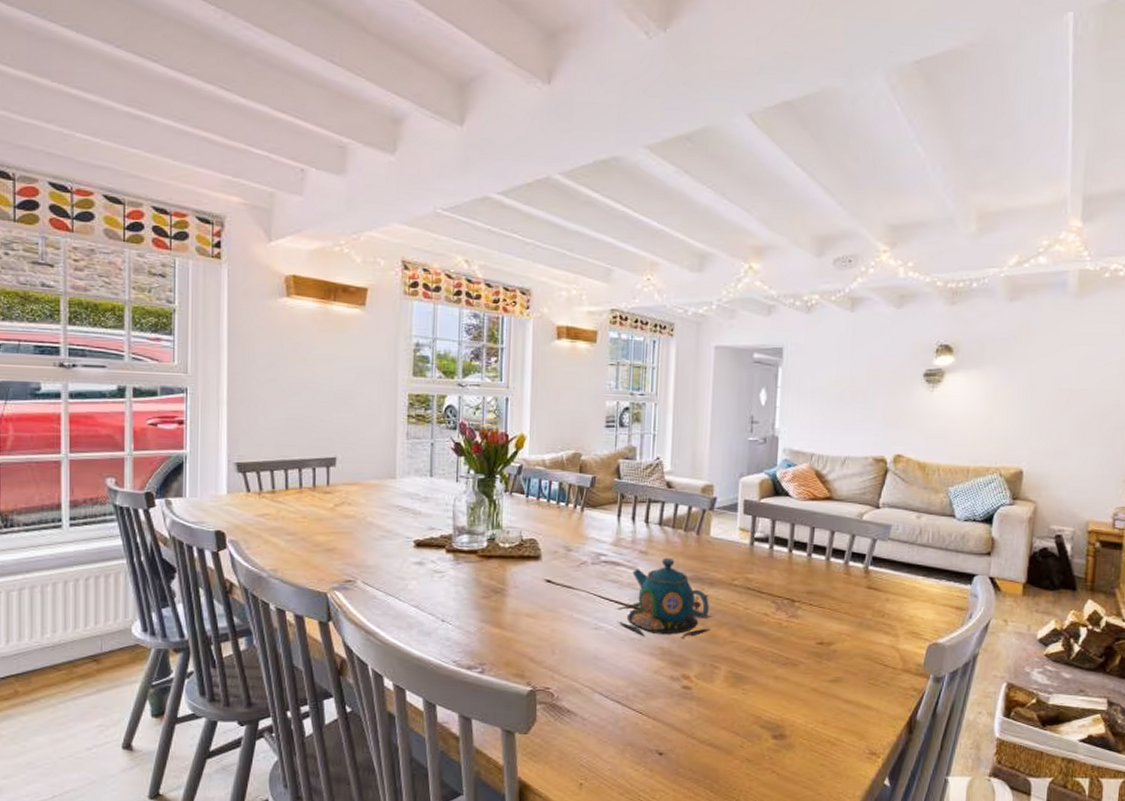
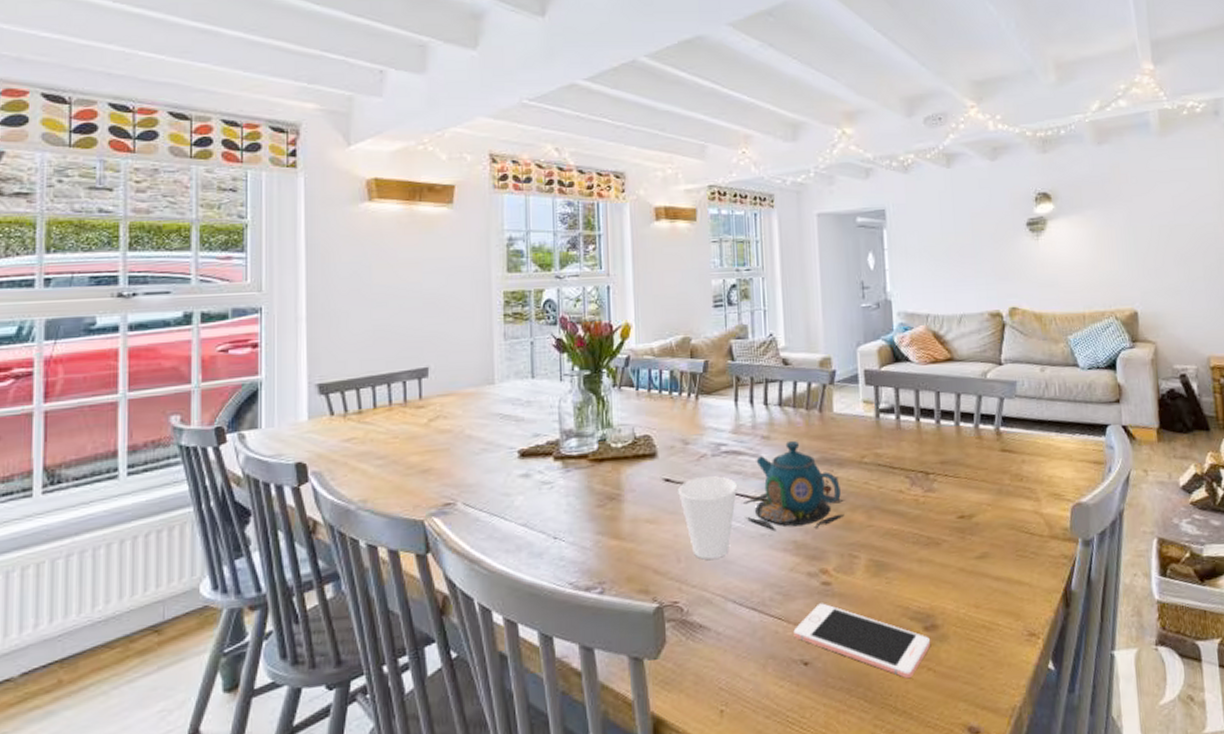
cup: none [558,582,614,656] -> present [678,476,738,561]
cell phone: none [652,704,778,778] -> present [793,603,931,679]

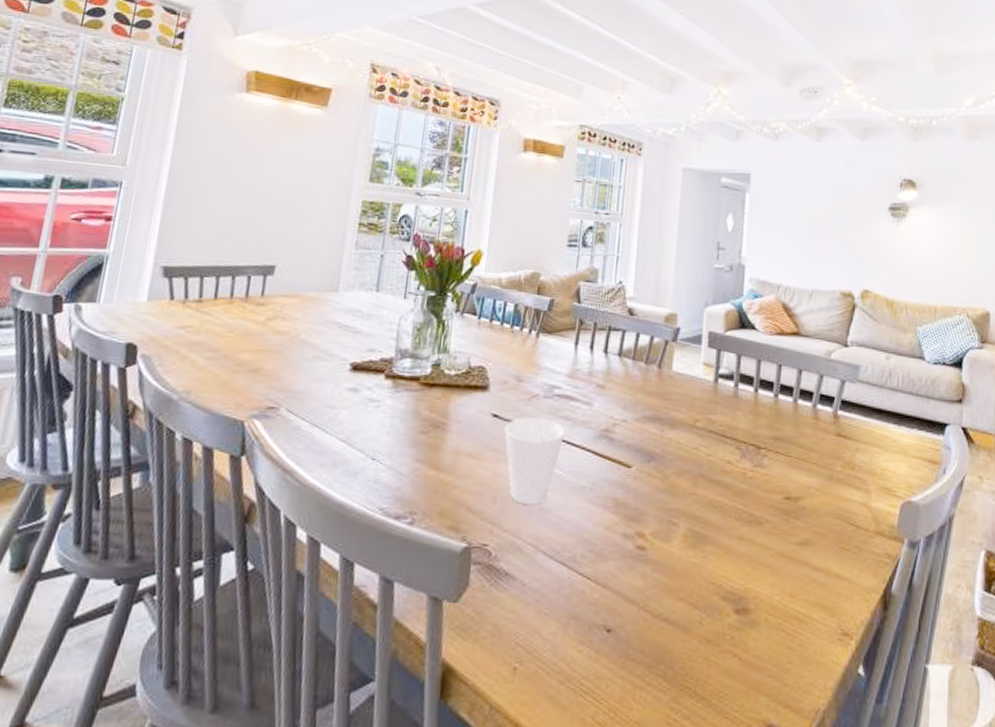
teapot: present [742,440,845,532] -> none [567,393,672,489]
cell phone: present [793,603,931,679] -> none [600,568,741,663]

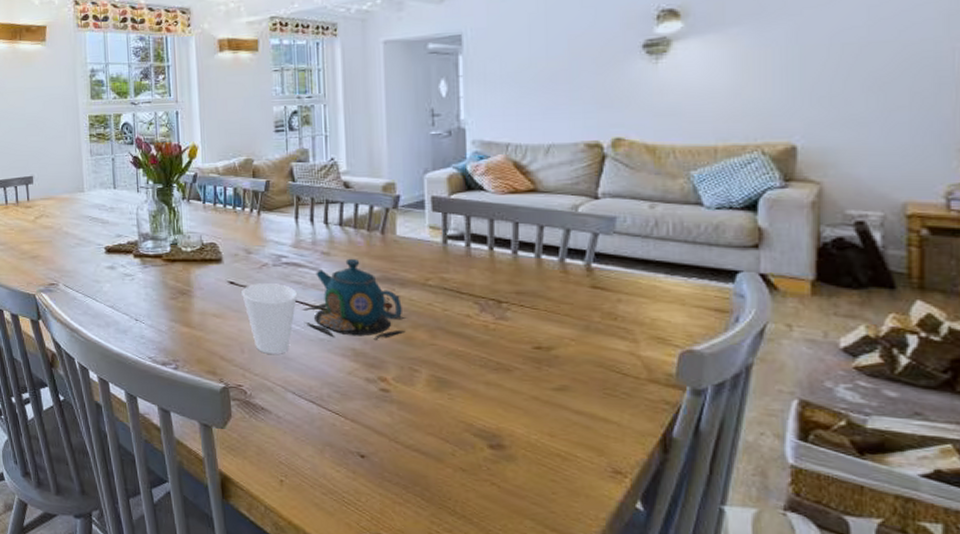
teapot: none [567,393,672,489] -> present [302,258,407,341]

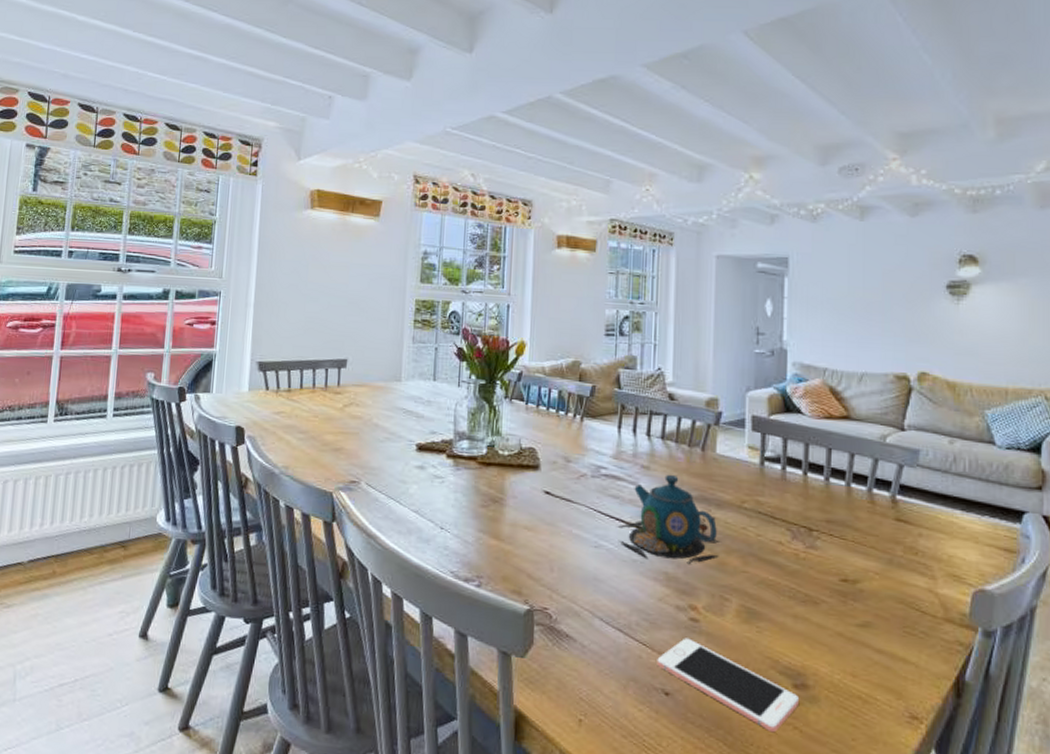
cup: present [242,283,298,355] -> none [557,495,615,576]
cell phone: none [350,406,496,489] -> present [657,638,800,733]

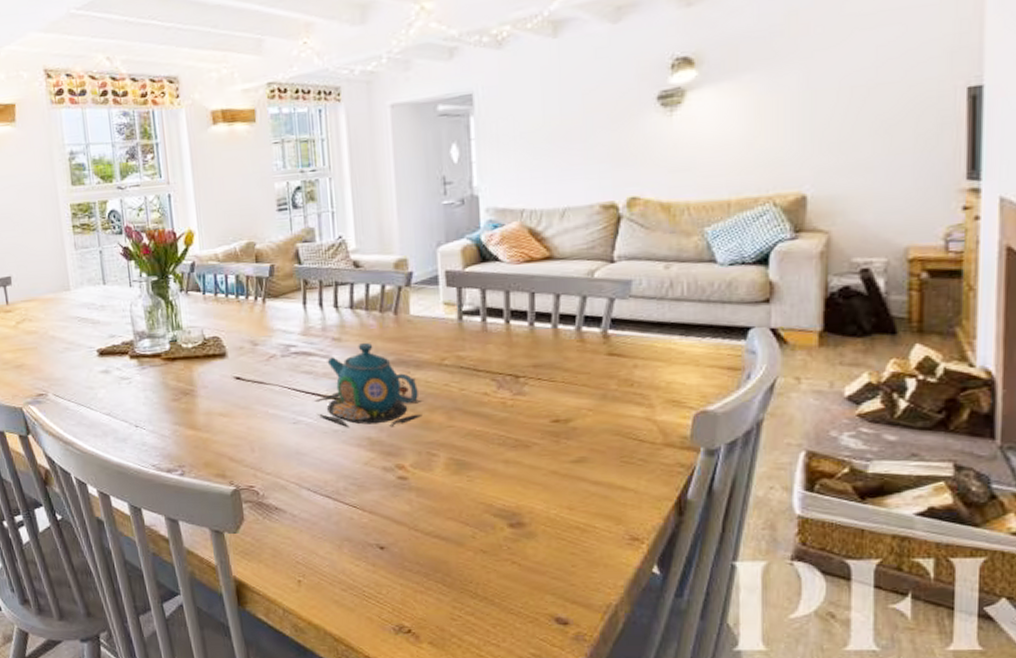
cell phone: present [657,638,800,733] -> none [369,495,517,570]

